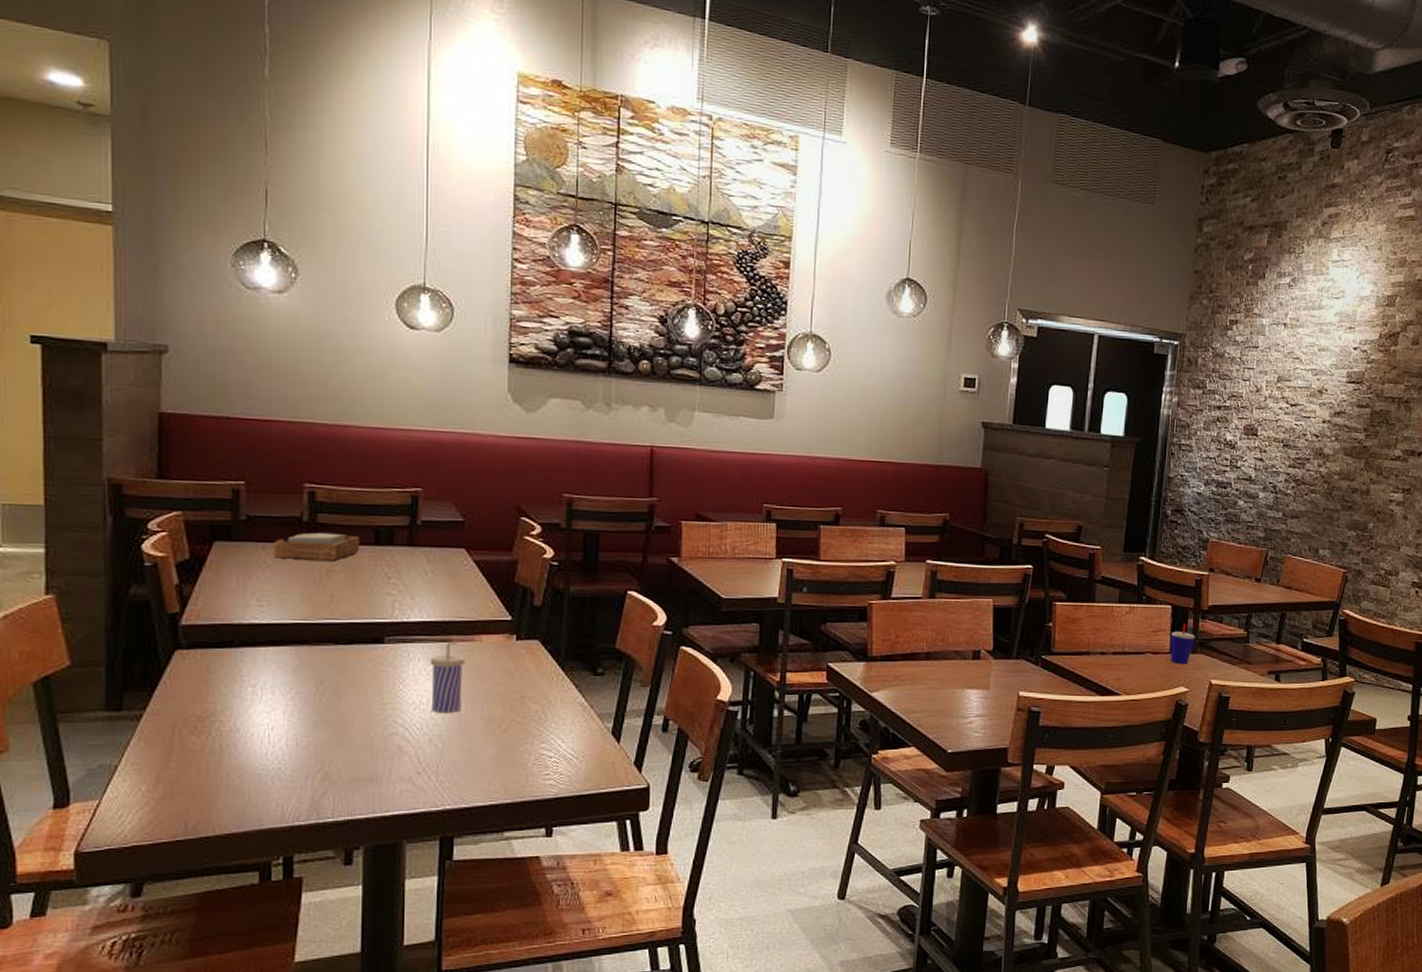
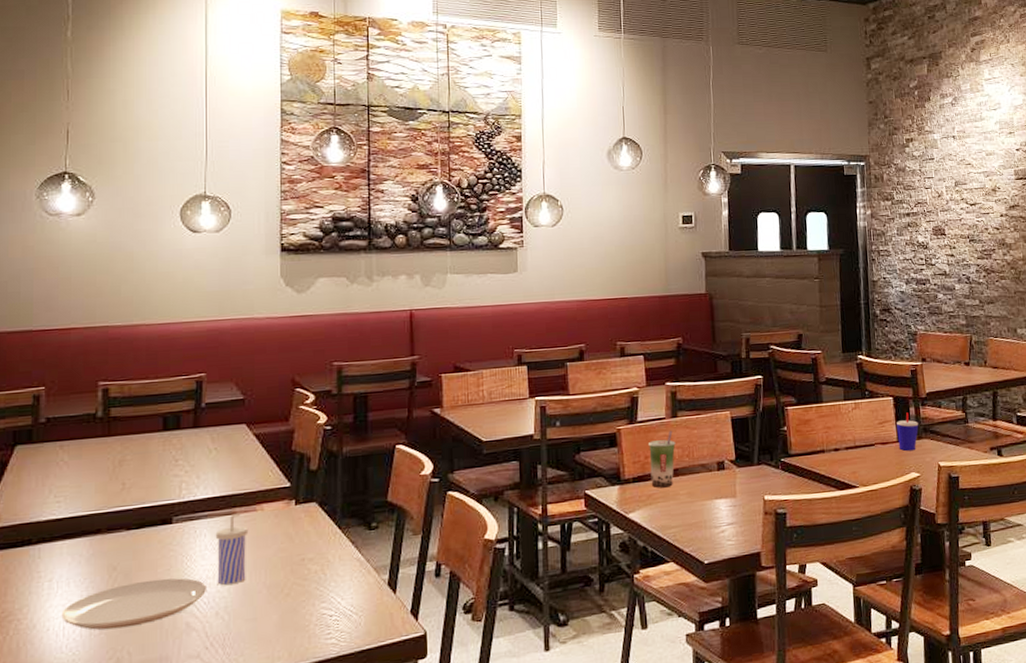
plate: none [266,698,421,743] -> present [61,578,208,630]
napkin holder: present [275,532,361,560] -> none [71,424,150,455]
beverage cup: none [899,611,931,670] -> present [649,430,676,489]

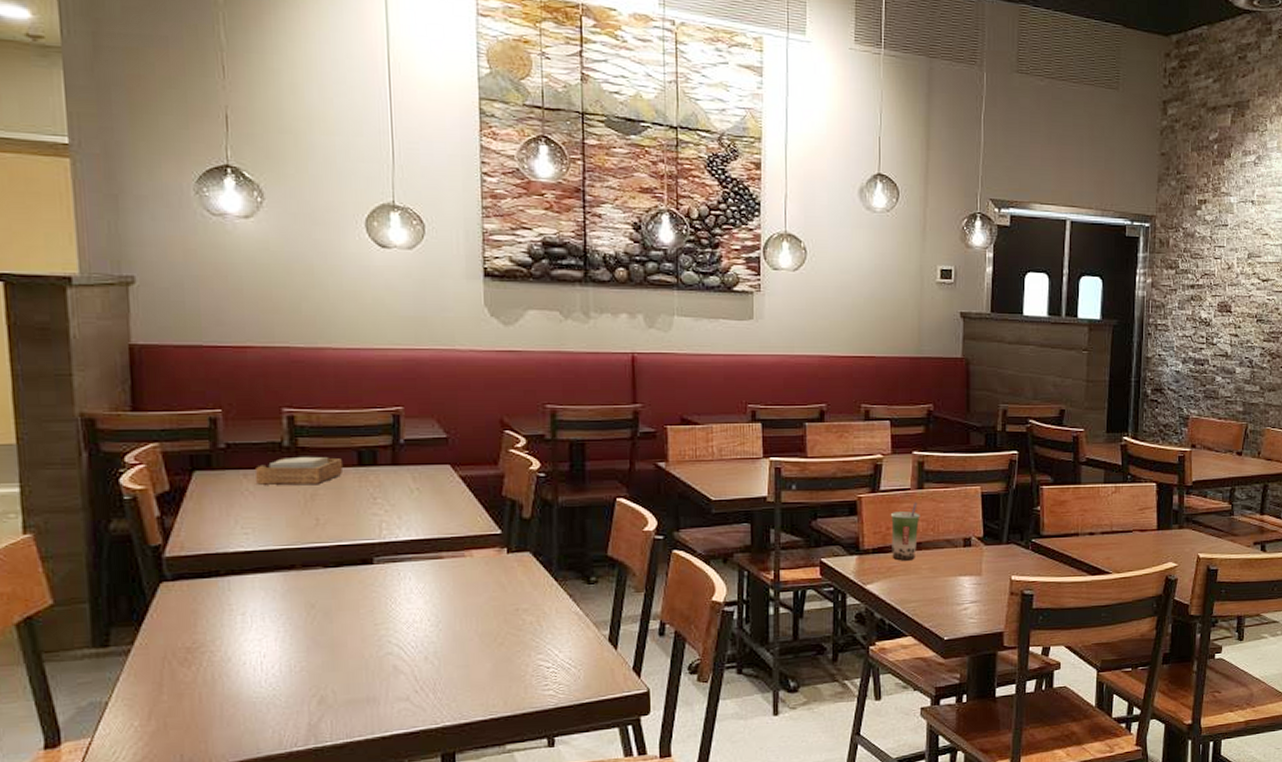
plate: present [61,578,208,630] -> none [257,619,415,667]
napkin holder: none [71,424,150,455] -> present [256,456,344,485]
beverage cup: present [215,513,249,585] -> none [421,558,457,630]
beverage cup: present [896,412,919,452] -> none [1158,500,1181,540]

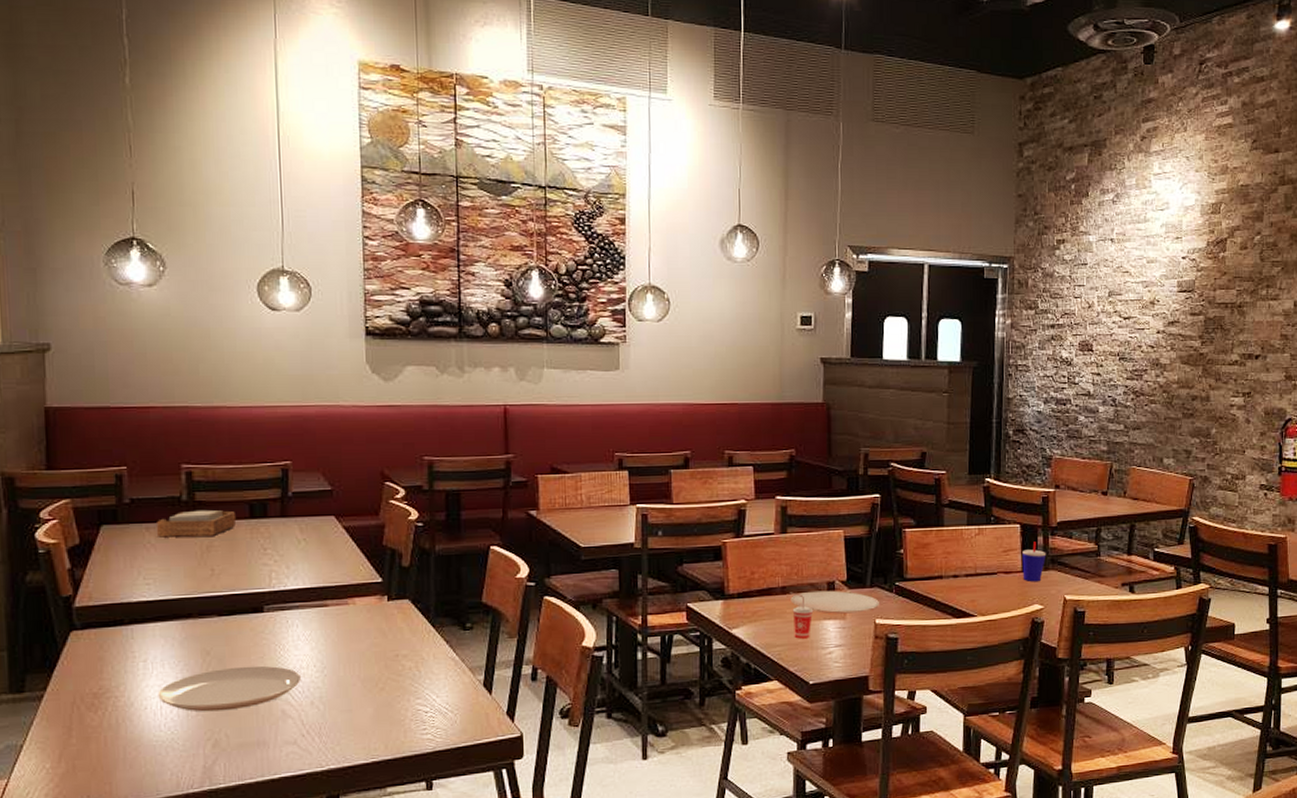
plate: none [257,619,415,667] -> present [158,665,302,712]
beverage cup: present [891,502,920,561] -> none [755,546,784,606]
beverage cup: none [925,548,950,595] -> present [789,592,814,639]
plate: none [926,546,1015,571] -> present [790,590,879,614]
beverage cup: none [1158,500,1181,540] -> present [1022,541,1046,582]

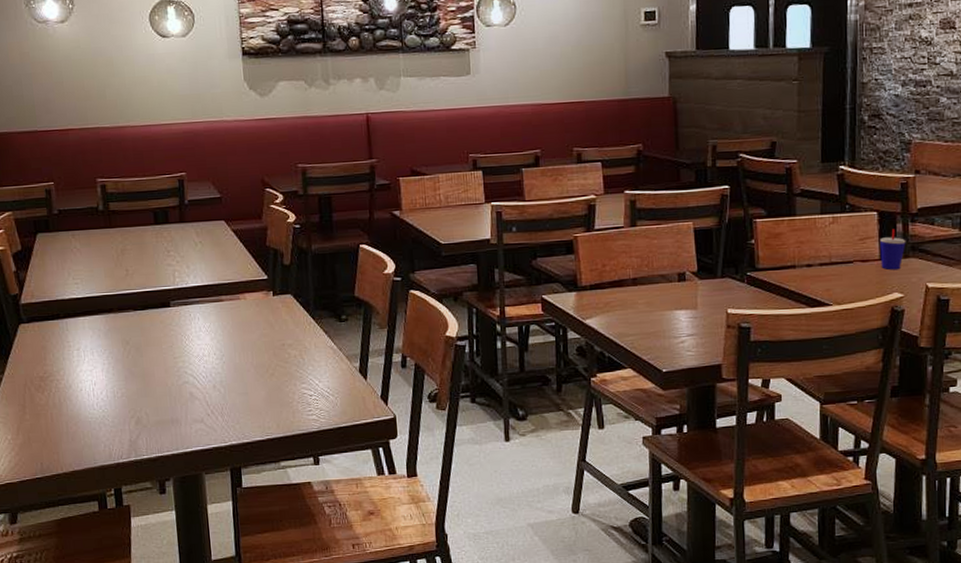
napkin holder: present [157,509,237,538] -> none [80,218,144,243]
plate: present [158,665,302,712] -> none [90,353,205,394]
beverage cup: present [789,592,814,639] -> none [640,283,665,329]
plate: present [790,590,879,614] -> none [642,281,731,305]

